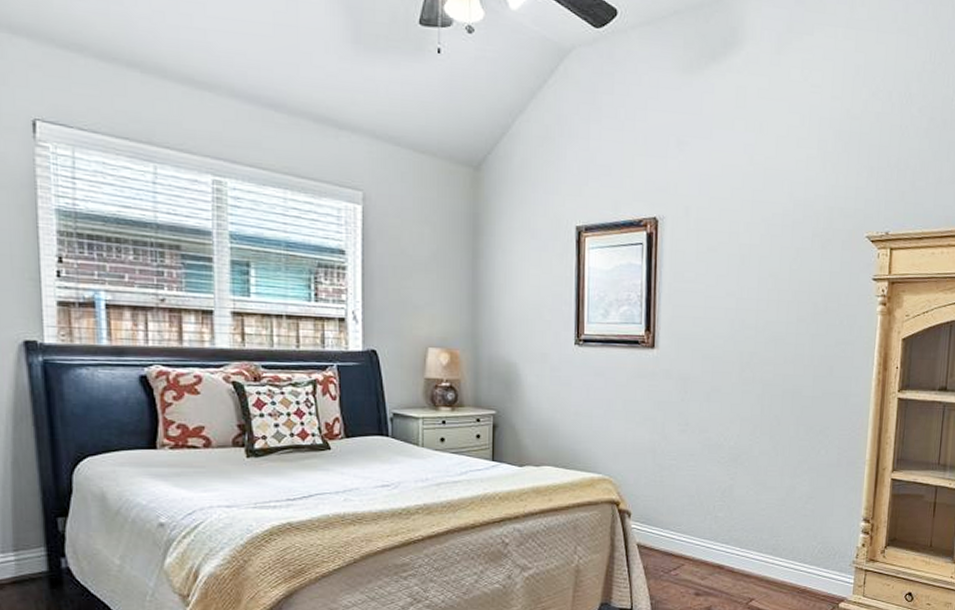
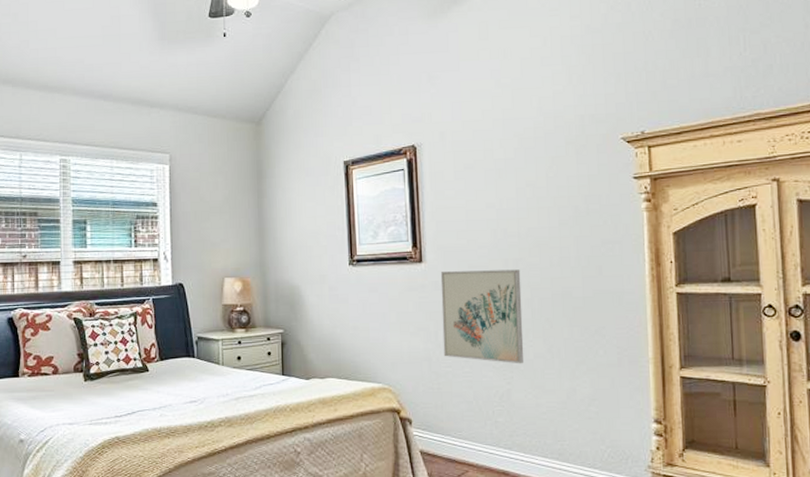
wall art: none [669,360,755,460] -> present [440,269,524,364]

